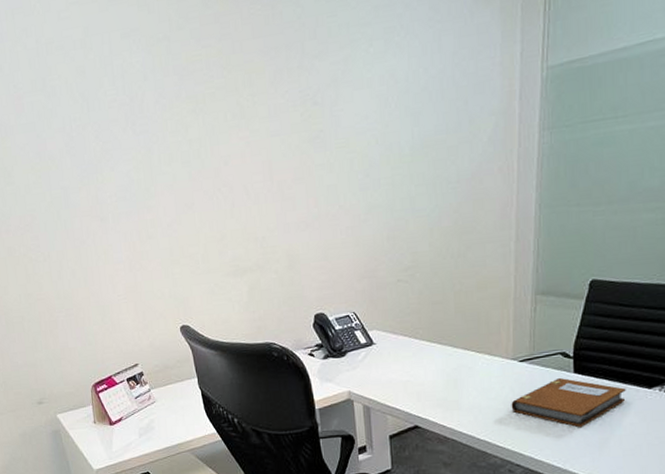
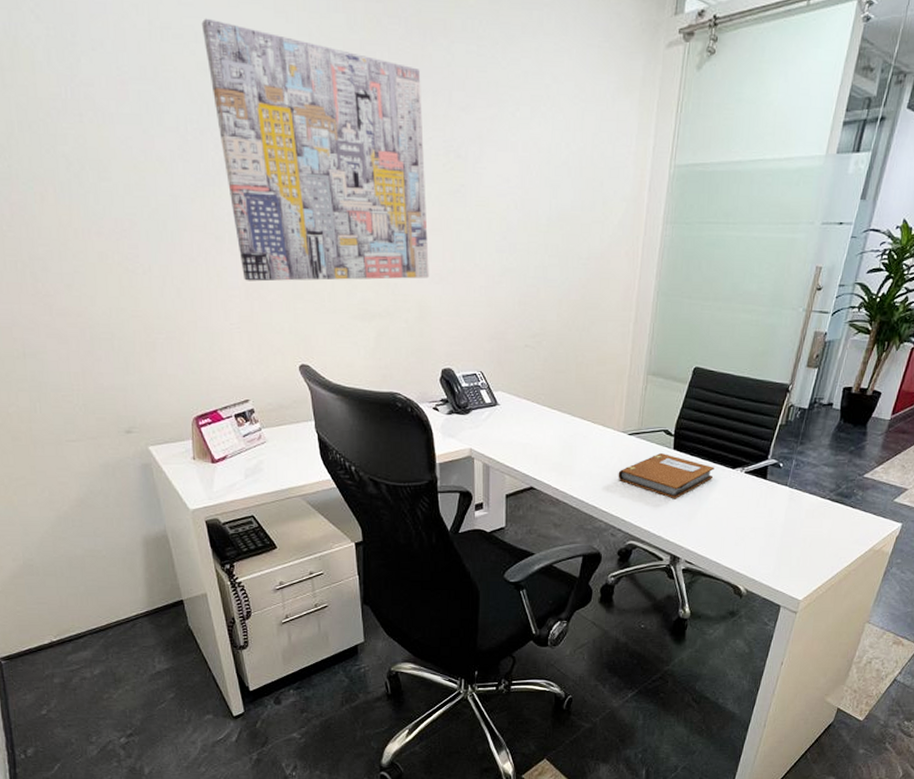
wall art: none [78,26,295,255] -> present [201,18,429,282]

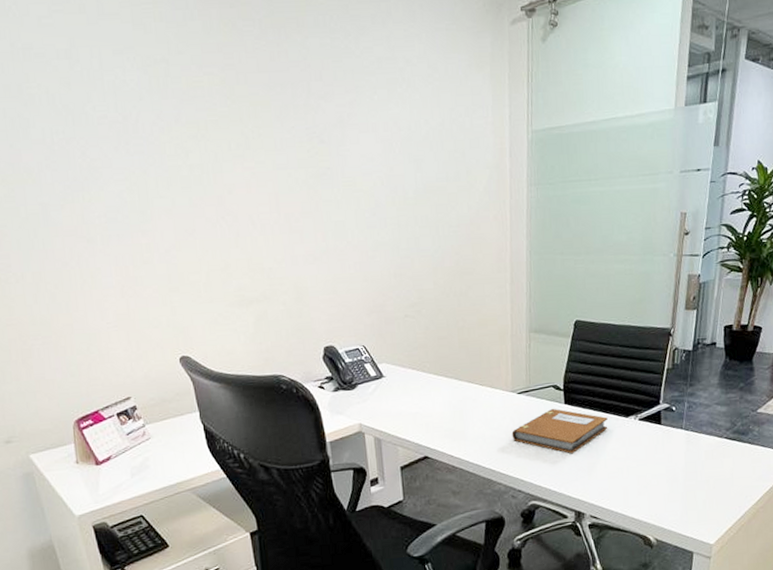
wall art: present [201,18,429,282] -> none [62,36,303,280]

